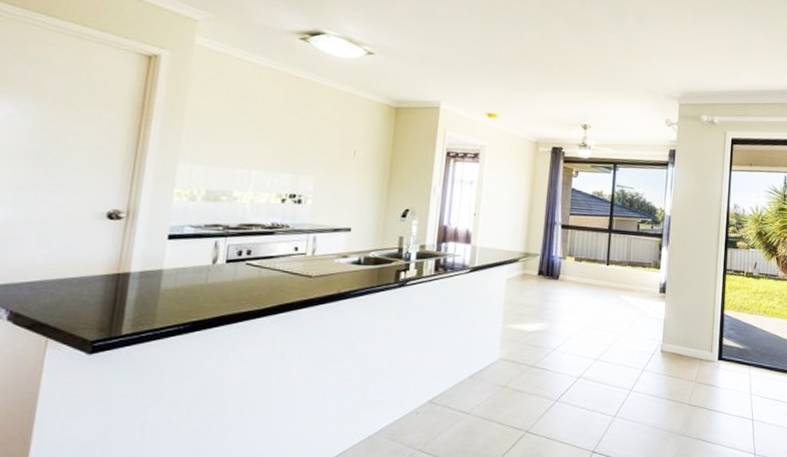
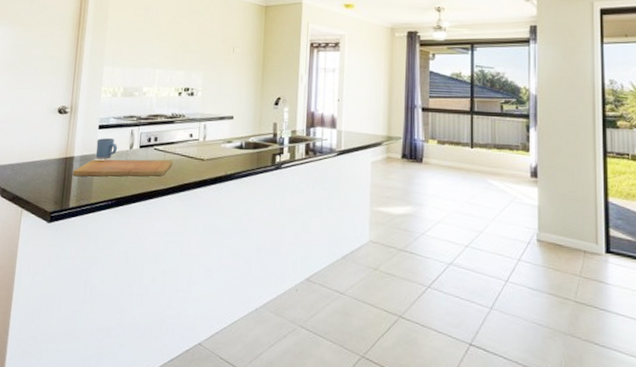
cutting board: none [127,275,272,297] -> present [72,159,174,177]
mug: none [162,250,194,276] -> present [95,138,117,159]

